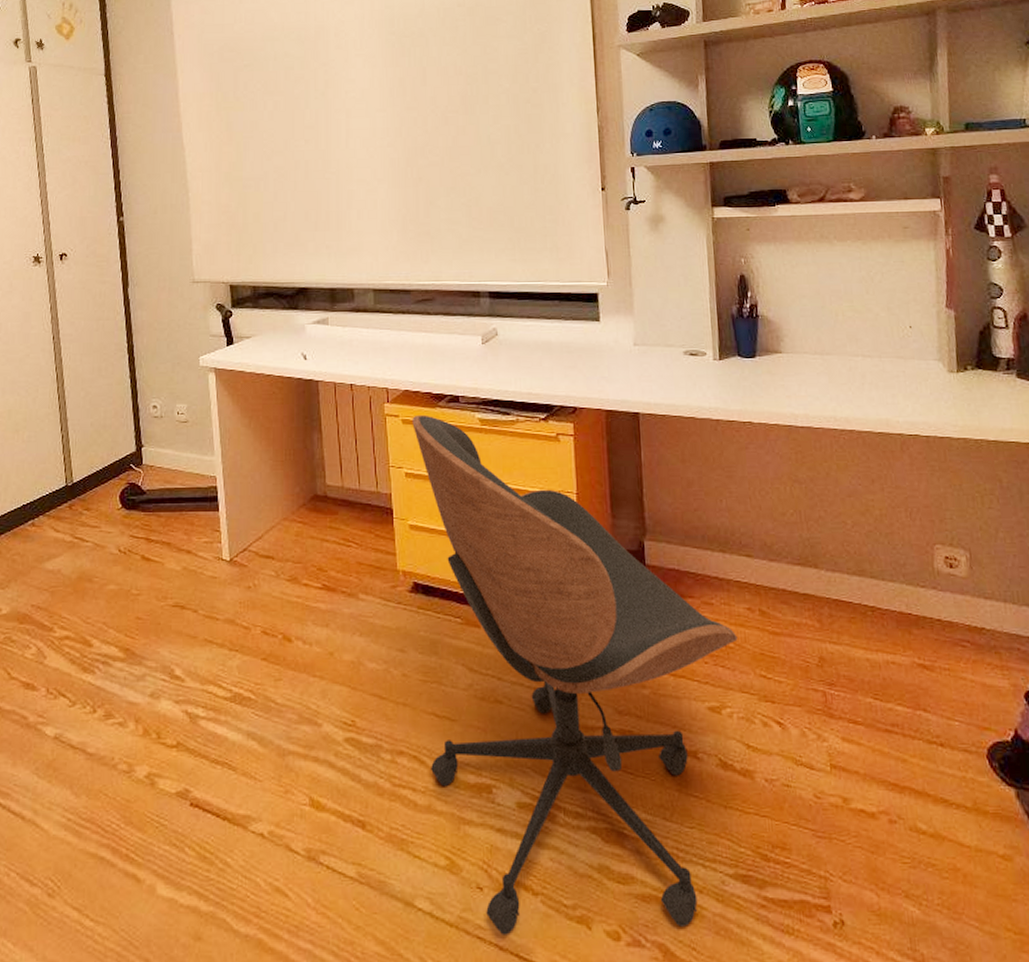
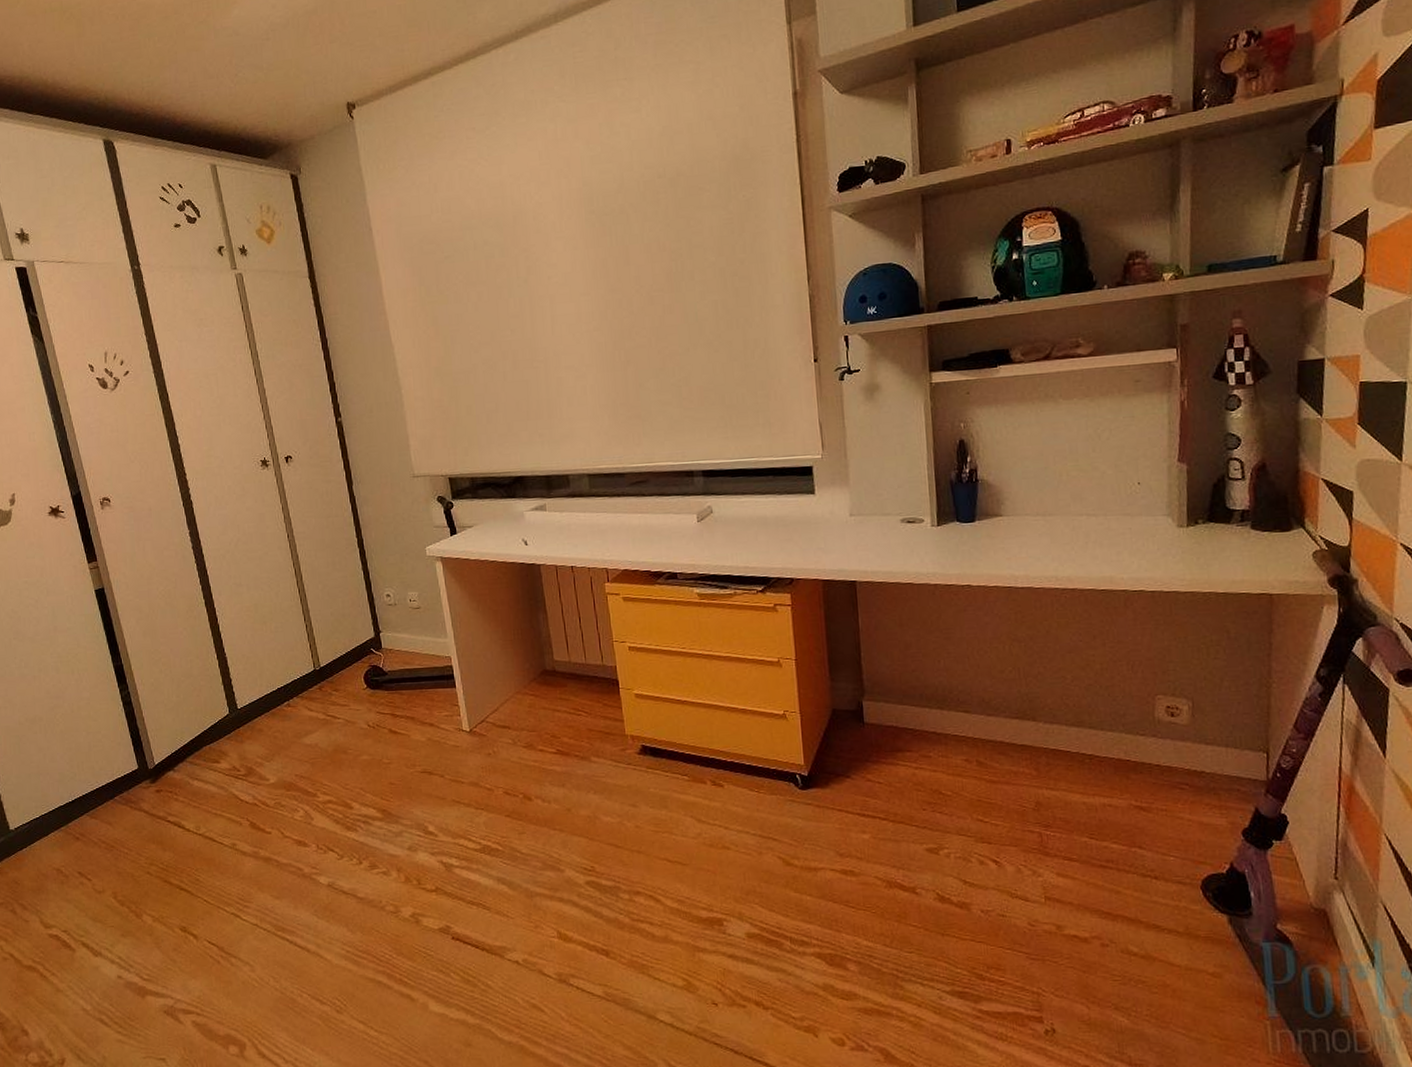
office chair: present [412,414,738,935] -> none [632,592,955,1042]

